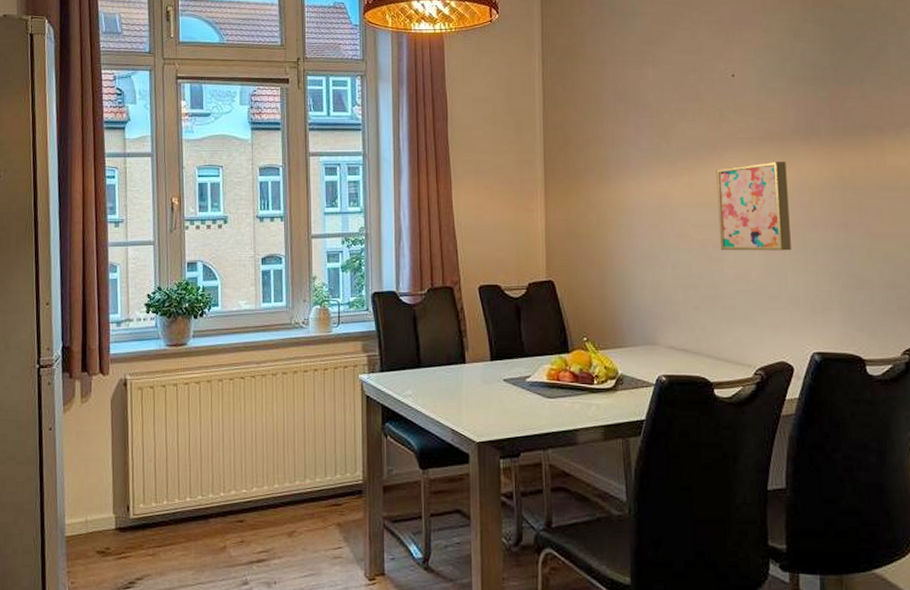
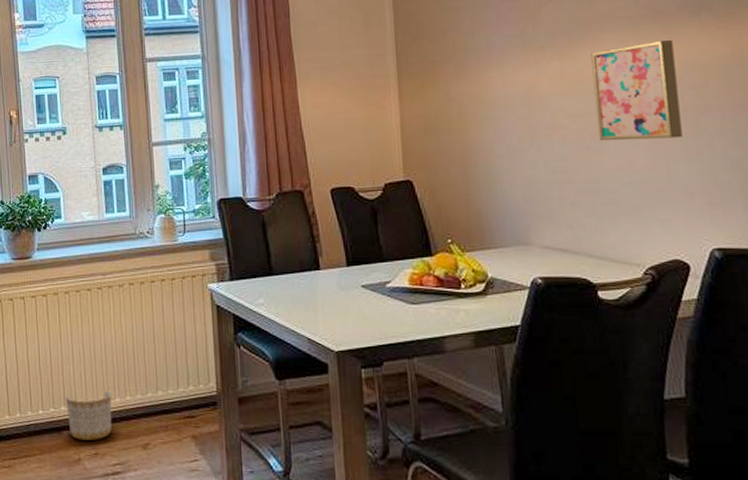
planter: none [213,477,260,528] -> present [65,389,112,440]

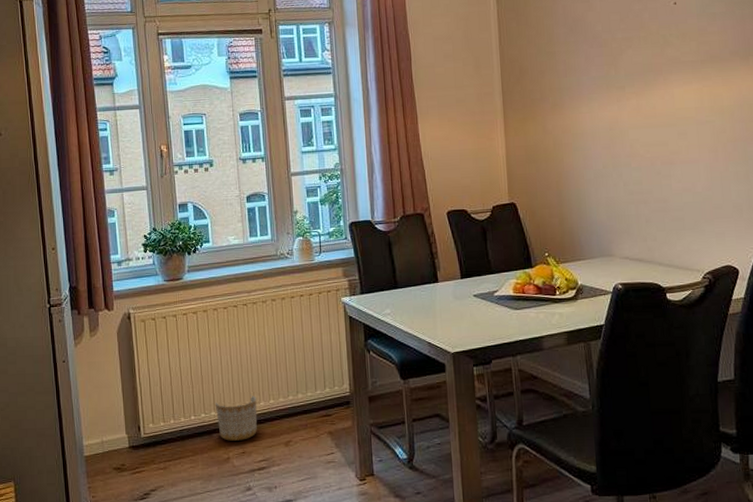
wall art: present [591,40,683,141] -> none [662,81,734,167]

